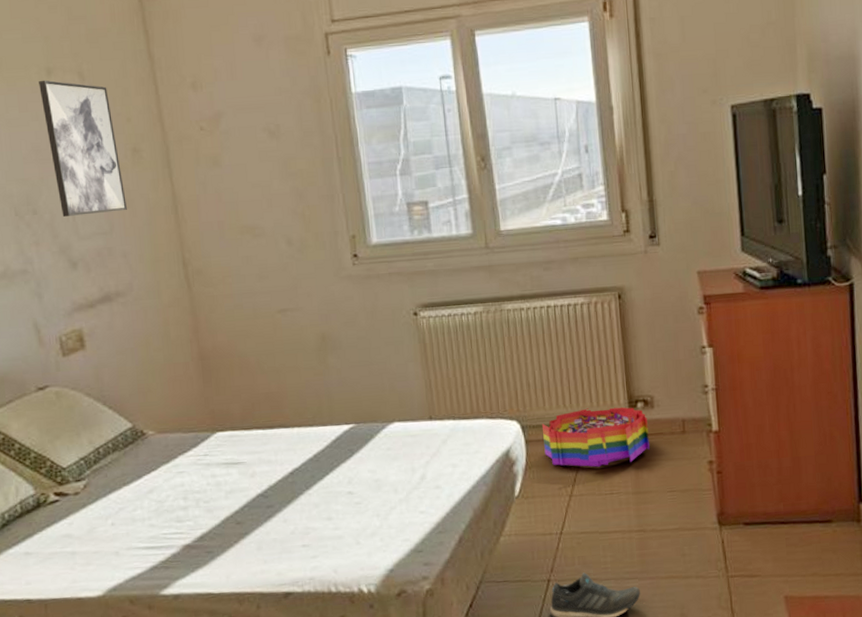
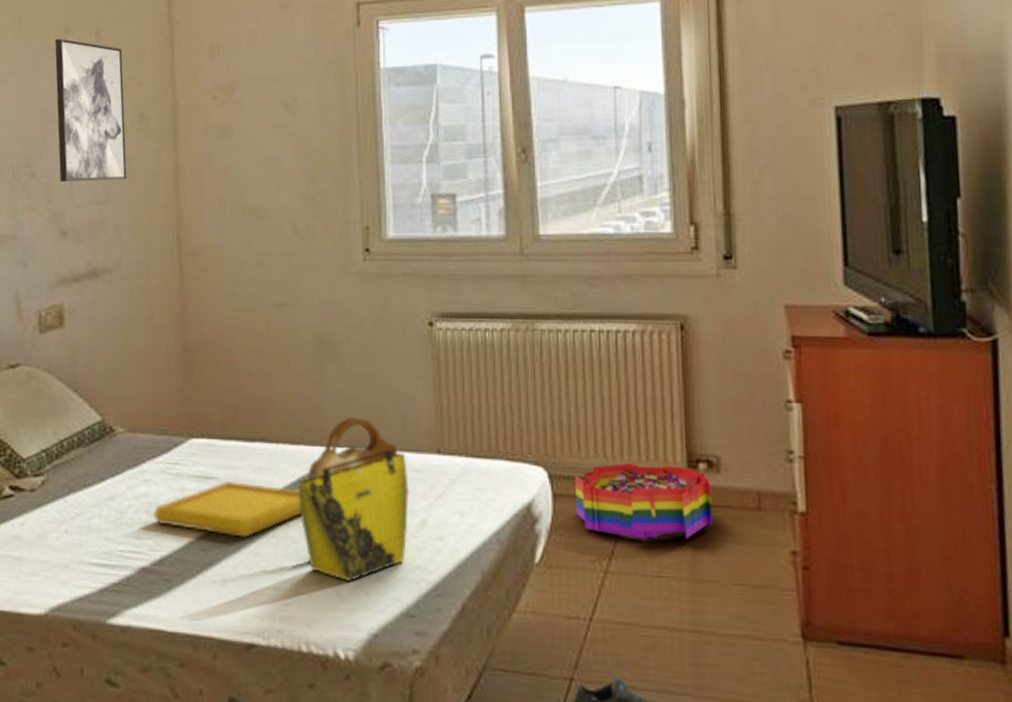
serving tray: none [189,463,319,509] -> present [152,480,301,538]
tote bag: none [315,398,411,531] -> present [298,417,410,581]

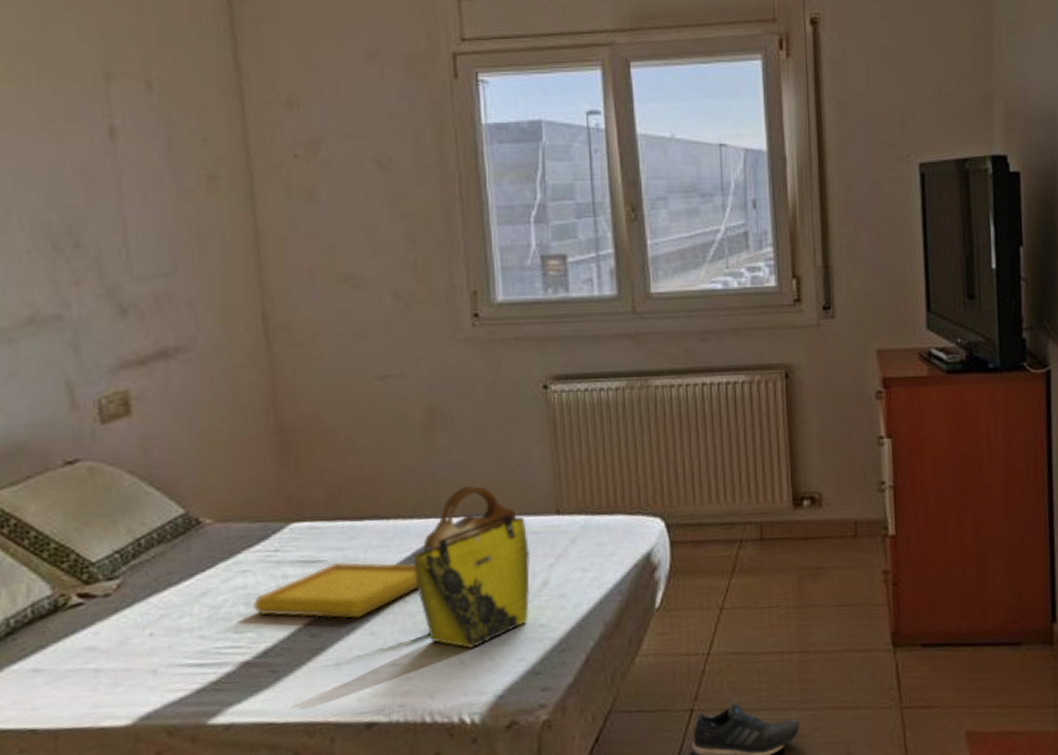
wall art: present [55,38,127,182] -> none [94,86,196,252]
storage bin: present [574,462,712,540] -> none [690,504,816,575]

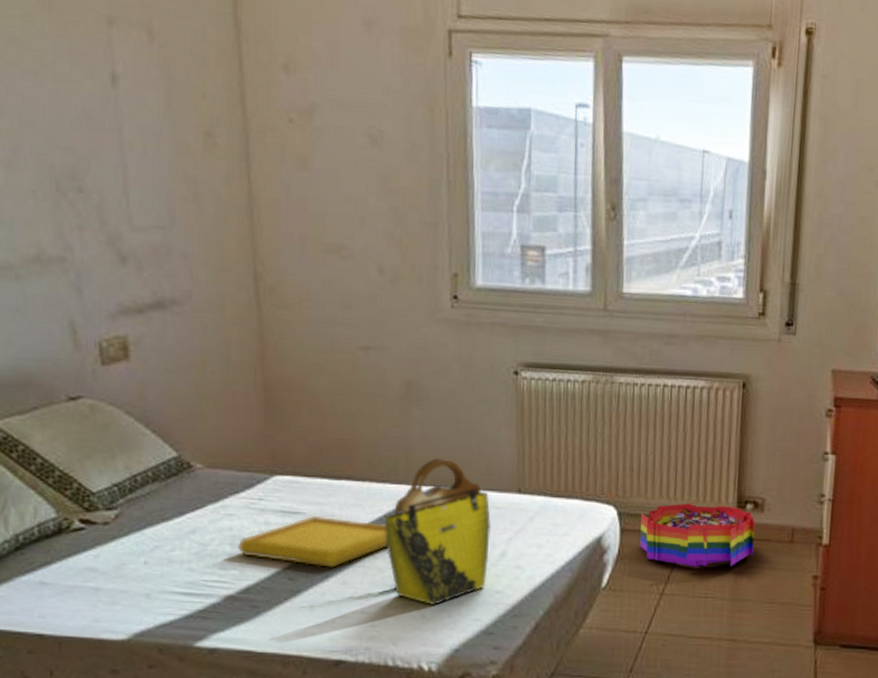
storage bin: none [690,504,816,575] -> present [640,503,755,567]

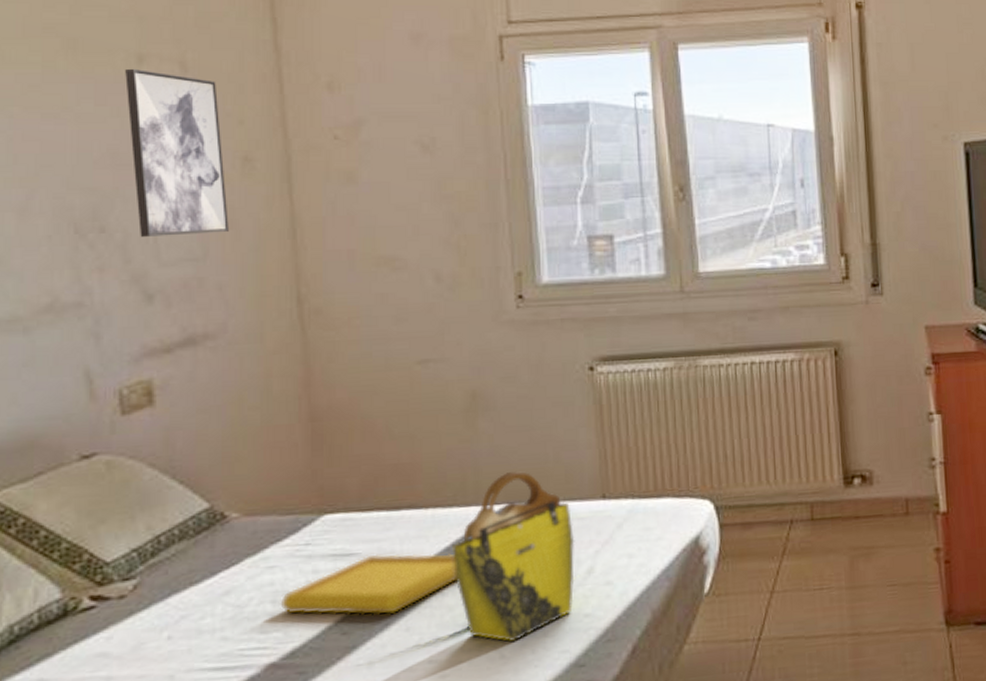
wall art: none [97,30,193,205] -> present [125,68,229,237]
storage bin: present [640,503,755,567] -> none [739,483,867,557]

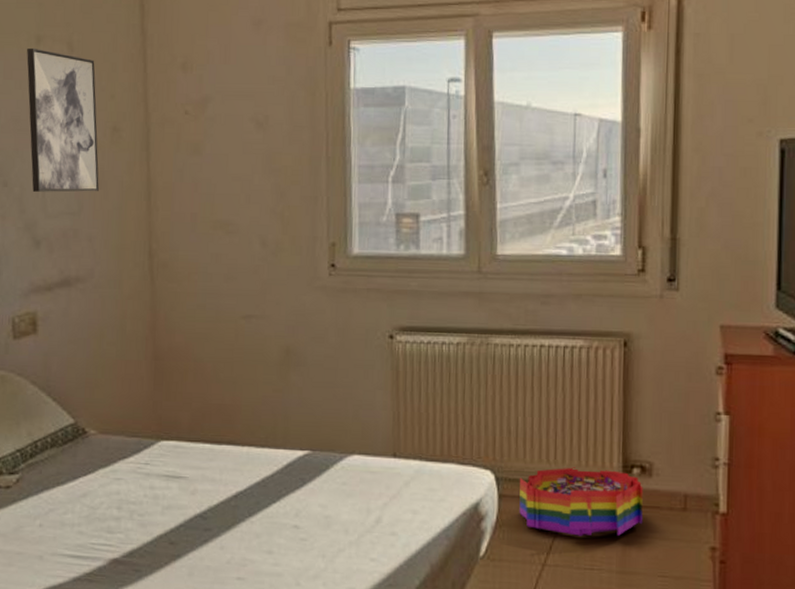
serving tray: present [280,553,456,615] -> none [123,479,264,532]
tote bag: present [452,472,575,642] -> none [262,423,367,572]
storage bin: none [739,483,867,557] -> present [519,467,643,536]

